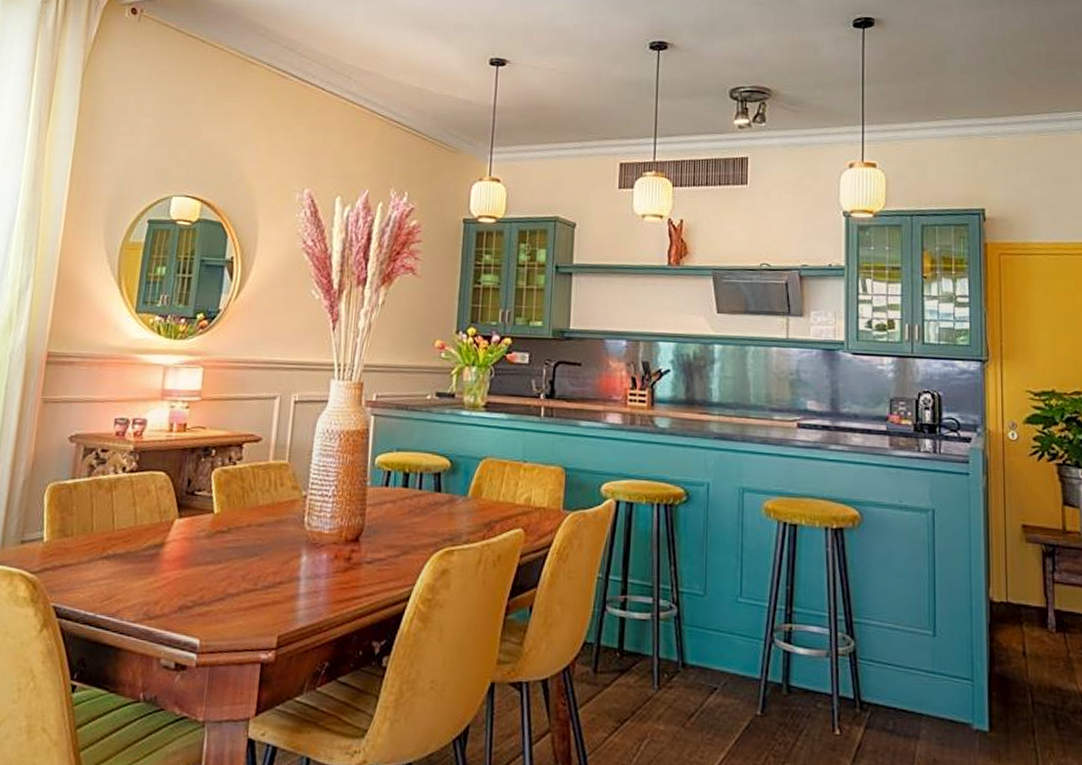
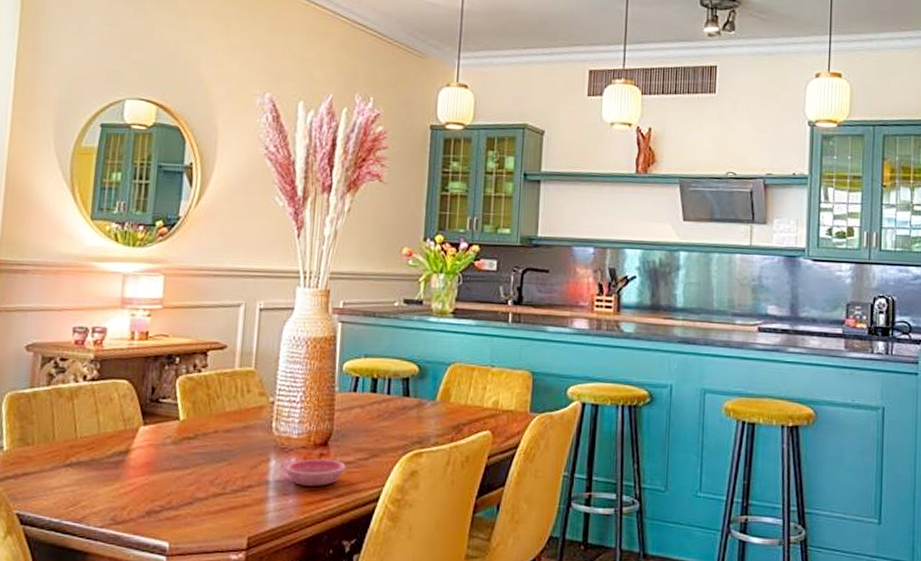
saucer: none [316,555,377,584] -> present [285,458,346,486]

